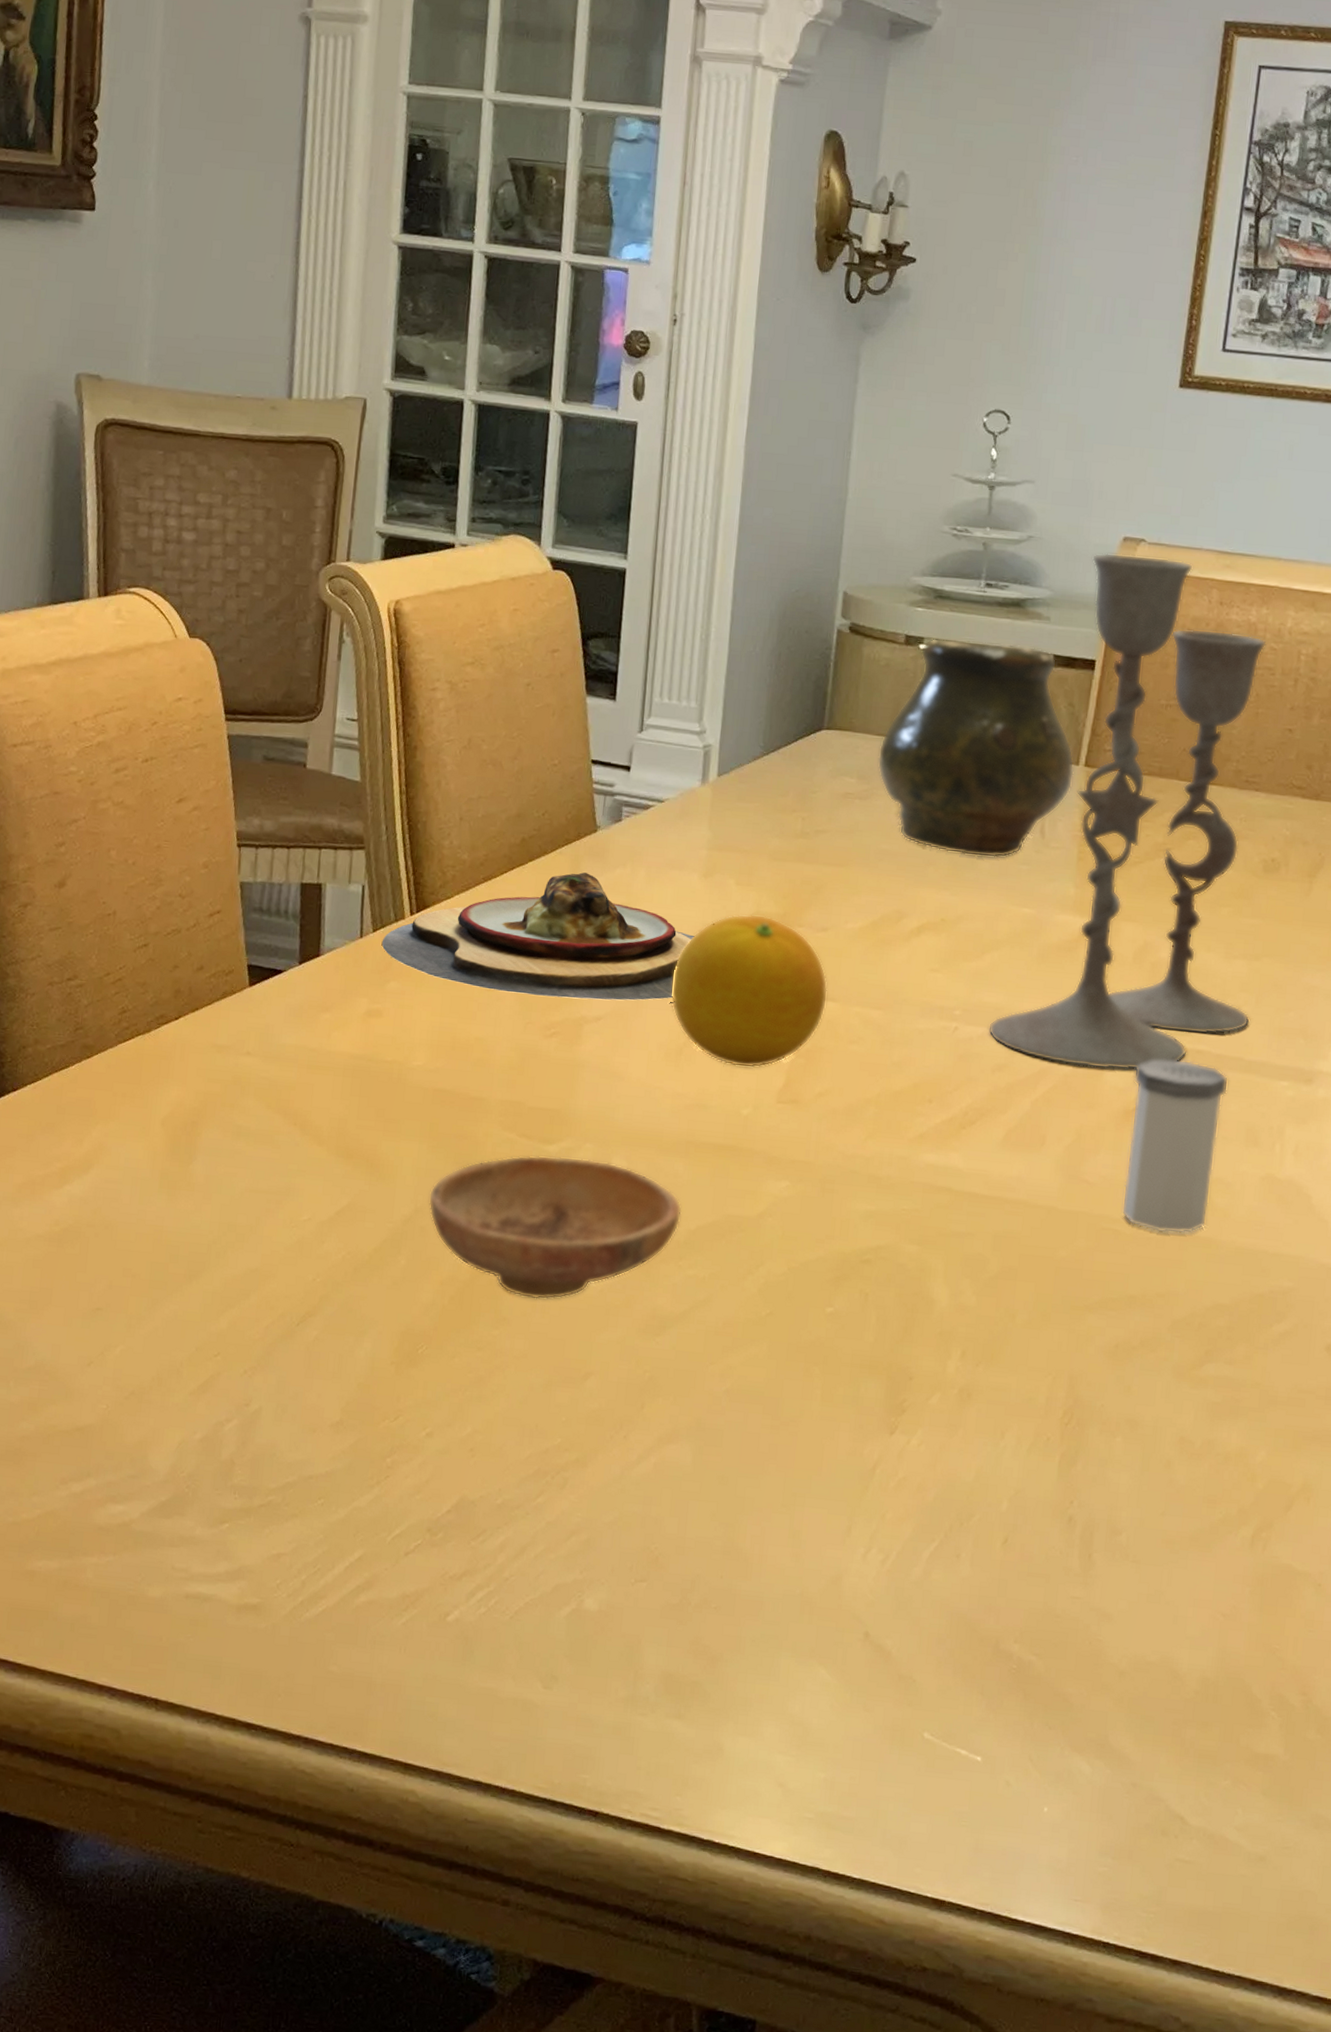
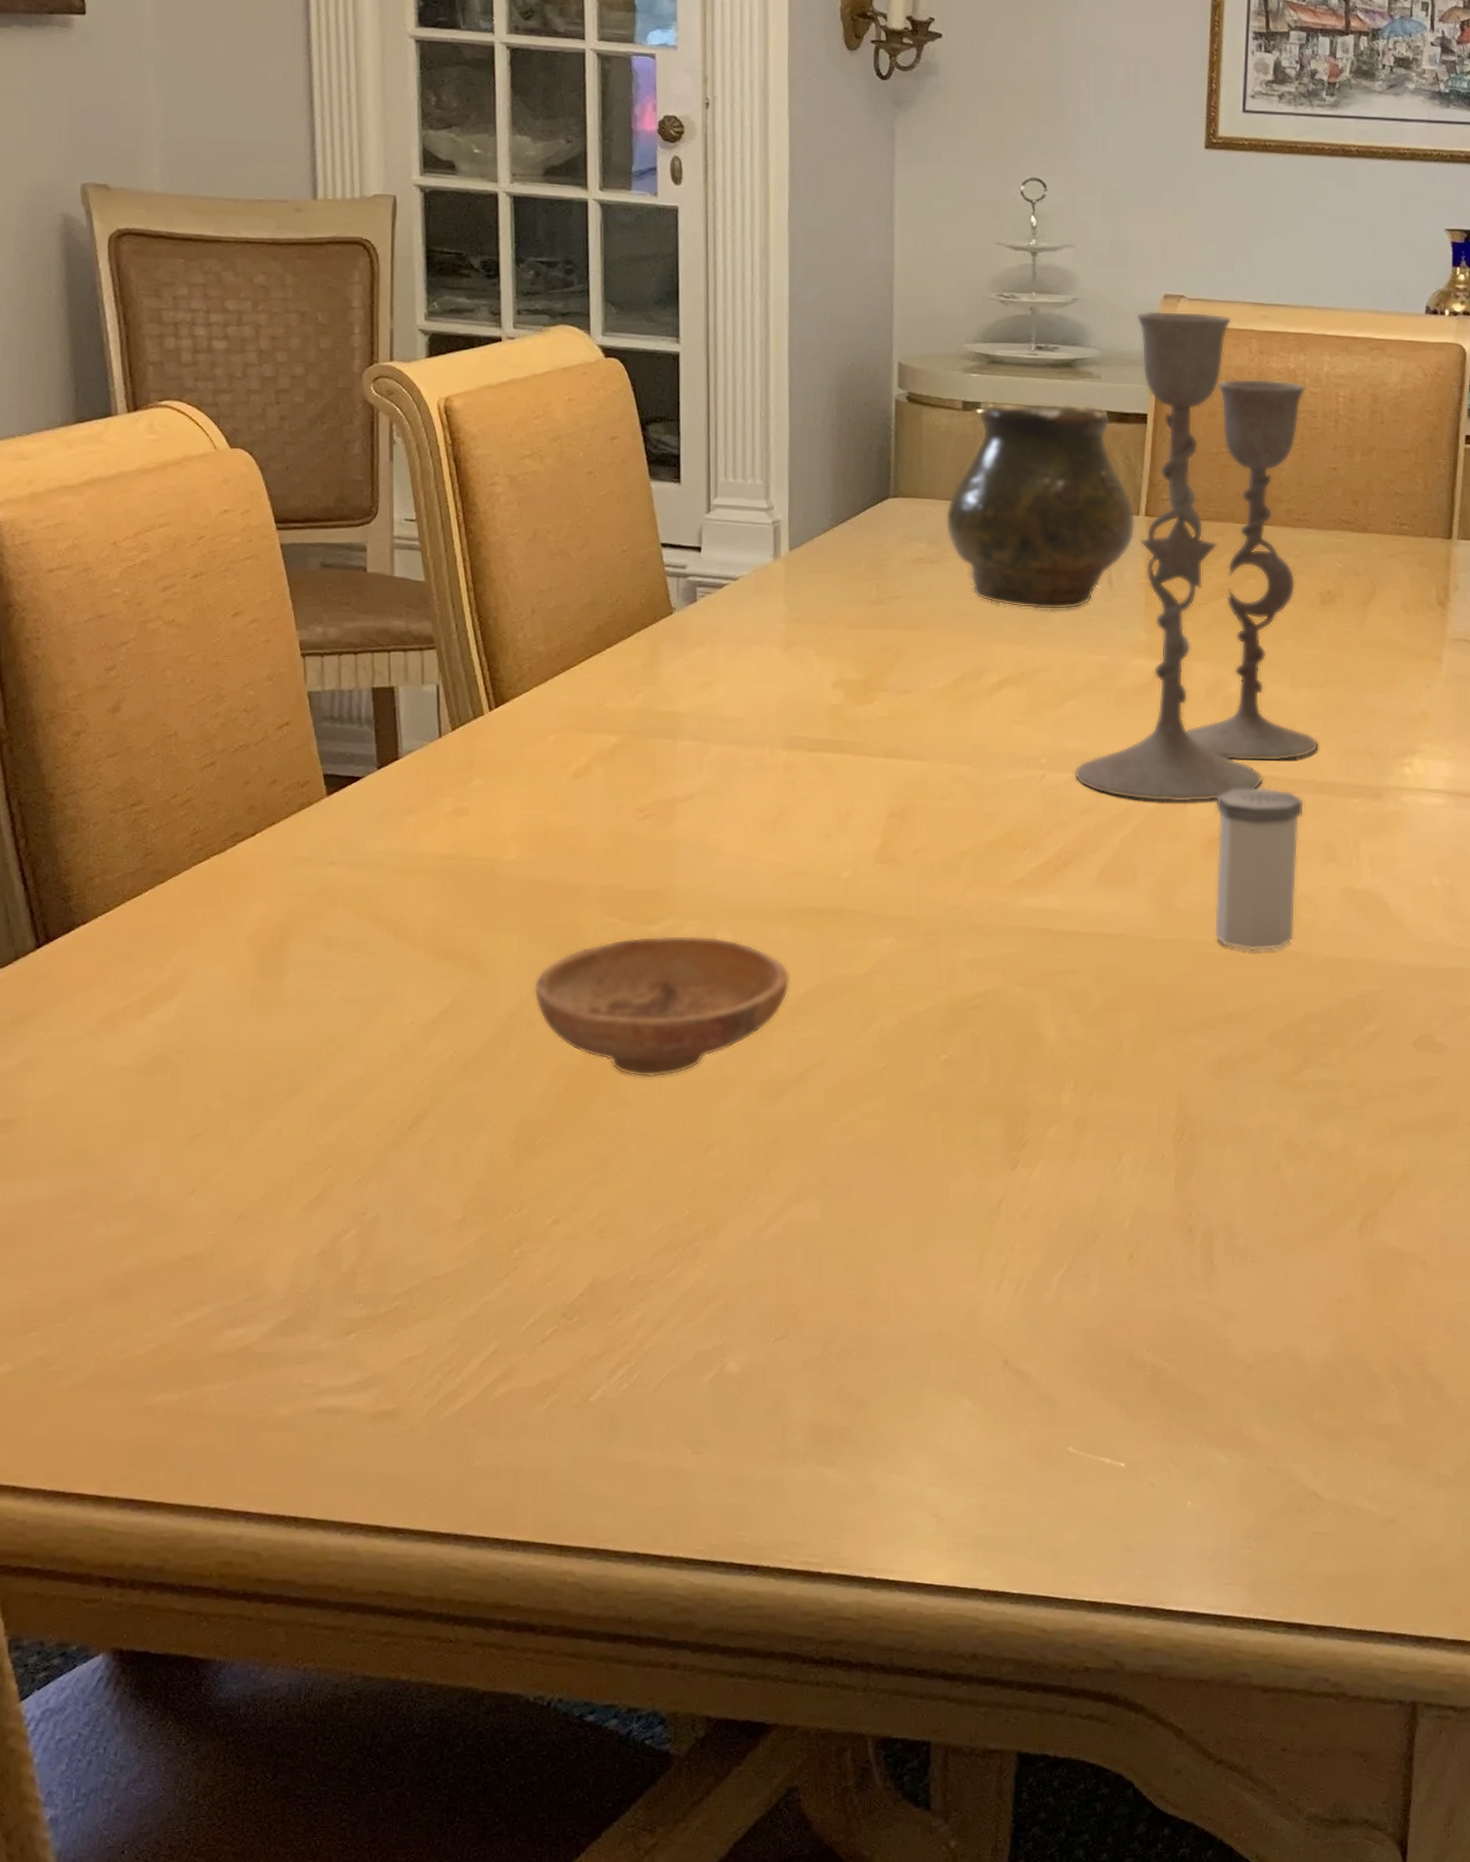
plate: present [381,872,695,1001] -> none [462,655,780,780]
fruit: present [671,914,828,1068] -> none [761,682,916,832]

